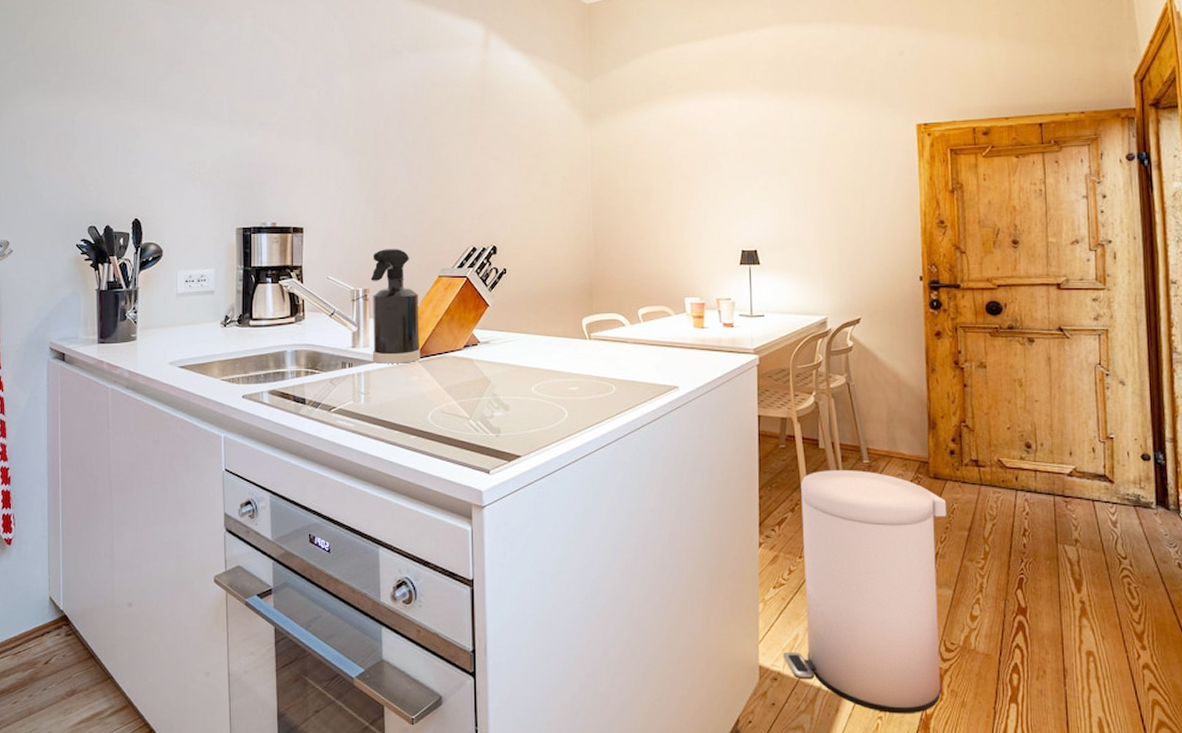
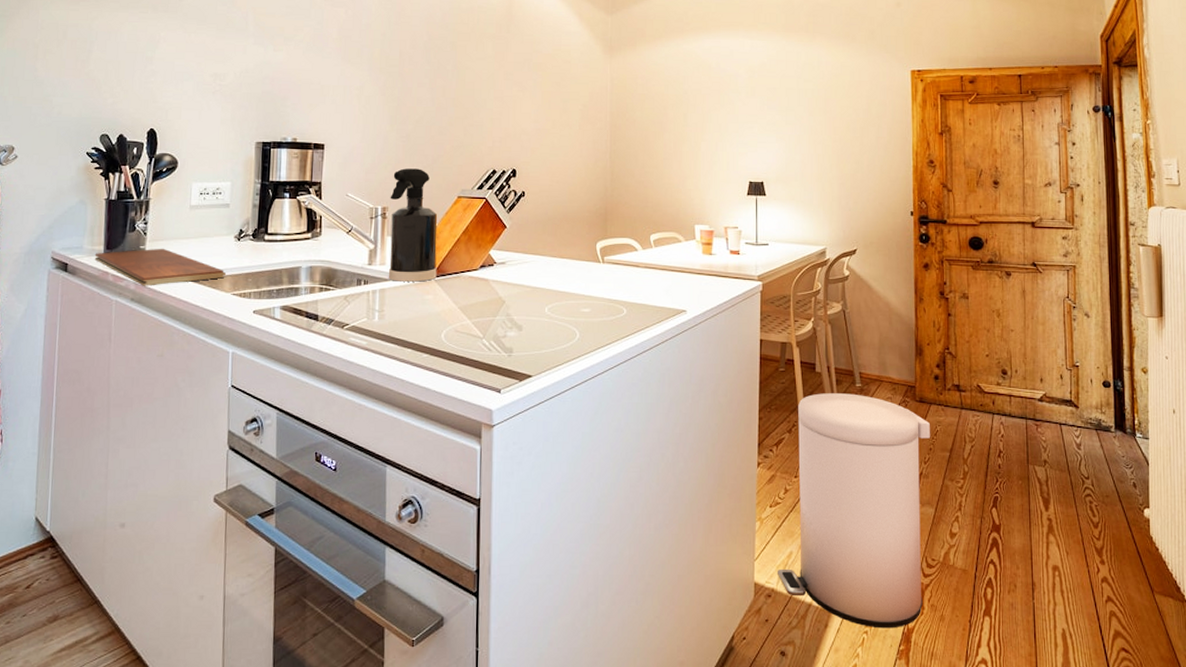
chopping board: none [89,336,215,374] -> present [94,248,227,286]

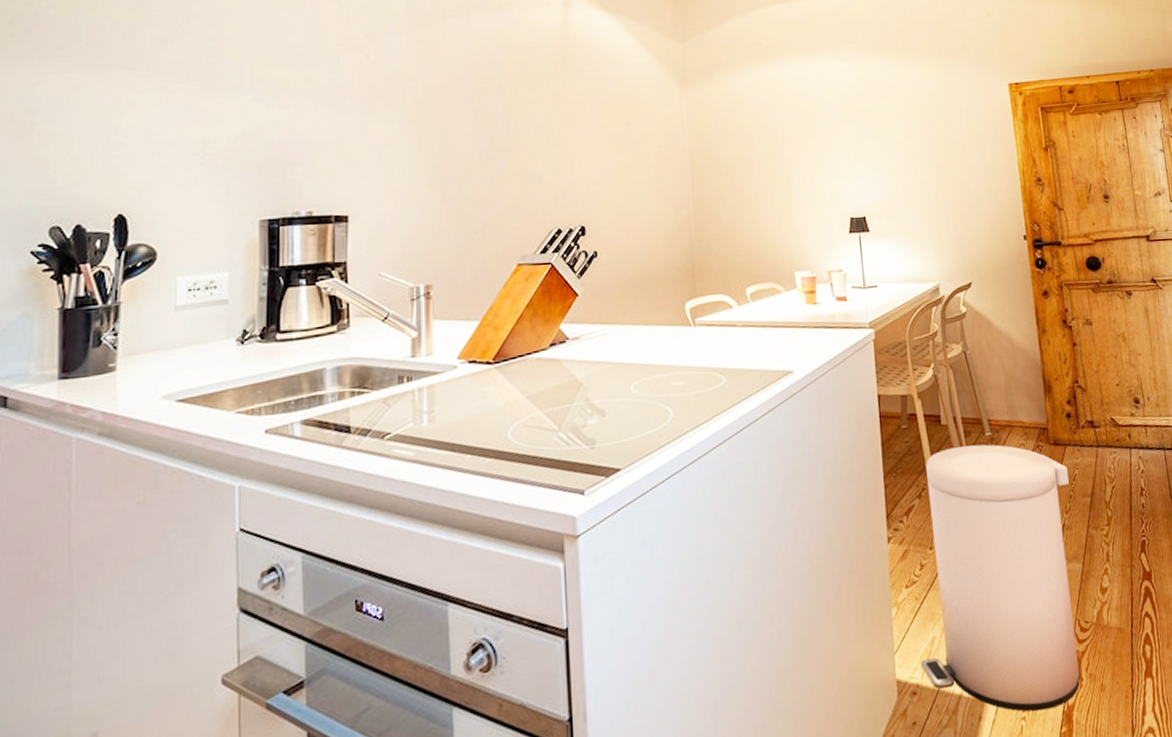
chopping board: present [94,248,227,286] -> none [45,363,228,415]
spray bottle: present [389,168,438,282] -> none [434,235,498,374]

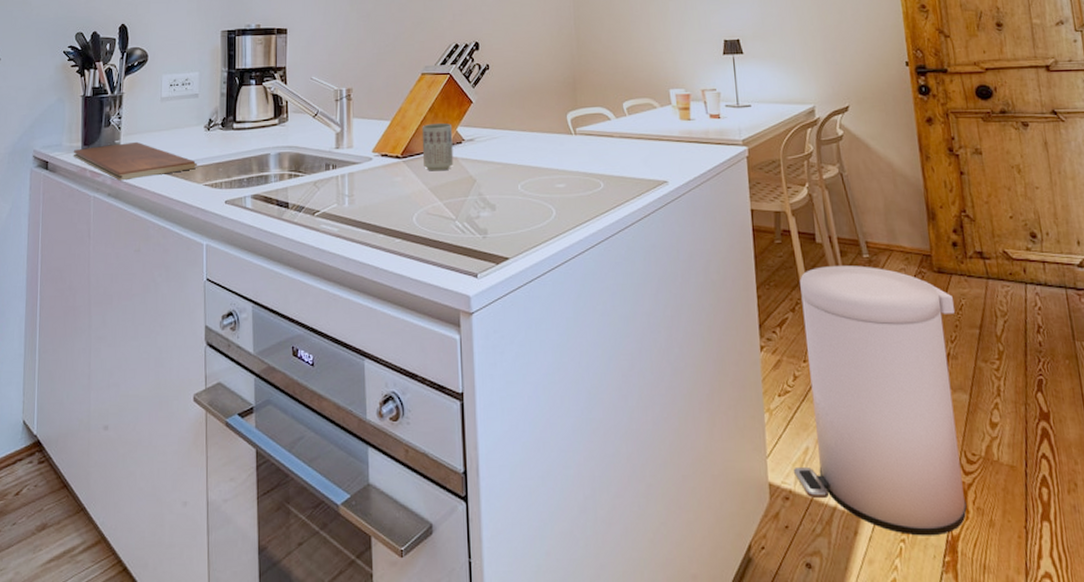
chopping board: none [45,363,228,415] -> present [73,141,198,181]
cup: none [518,320,556,377] -> present [422,123,454,171]

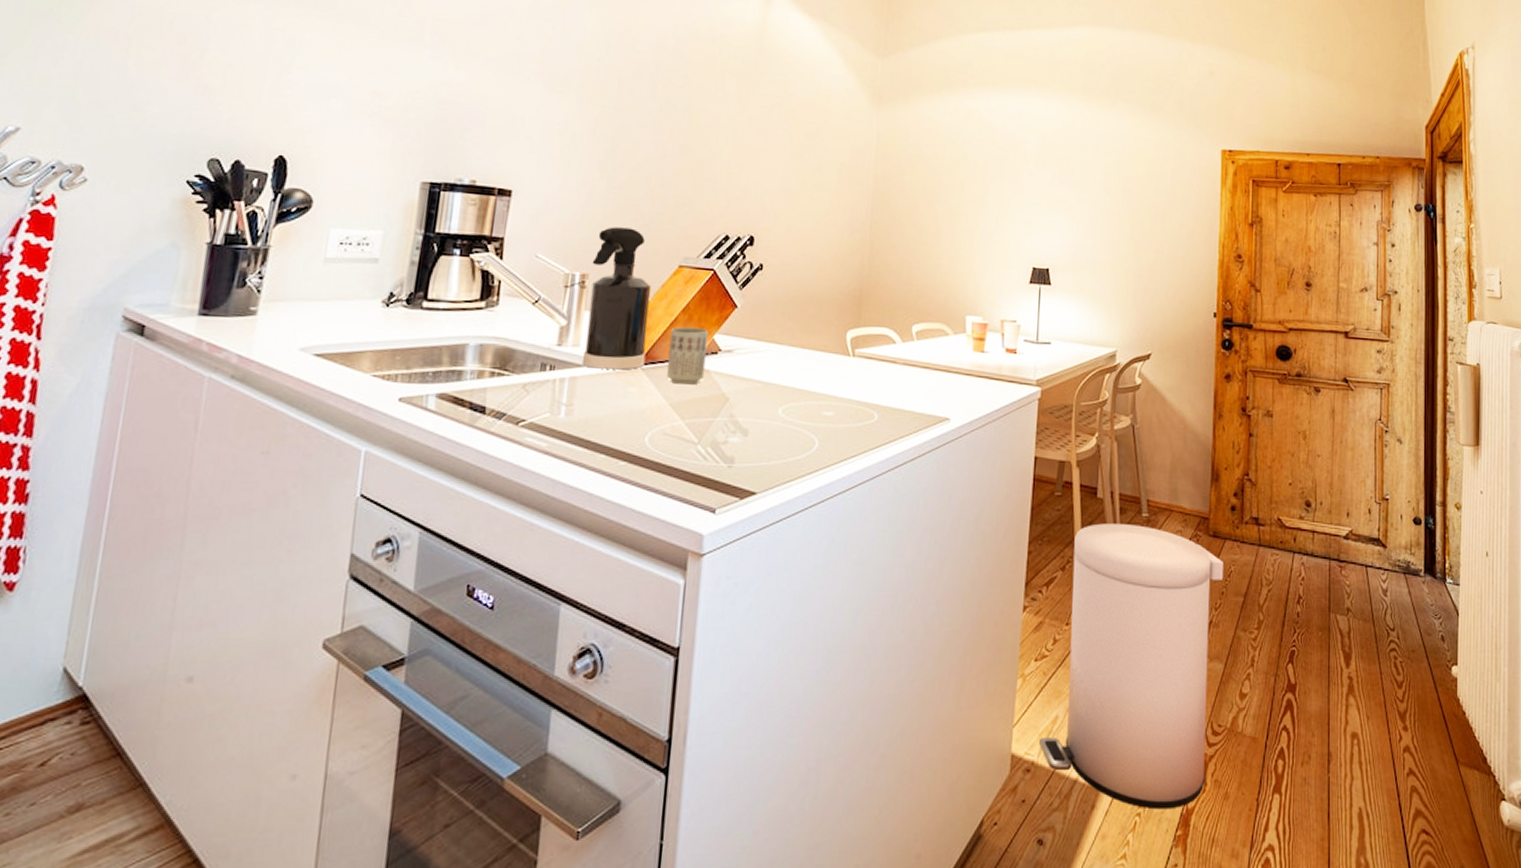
chopping board: present [73,141,198,181] -> none [184,311,367,361]
spray bottle: none [354,47,405,164] -> present [583,227,652,370]

